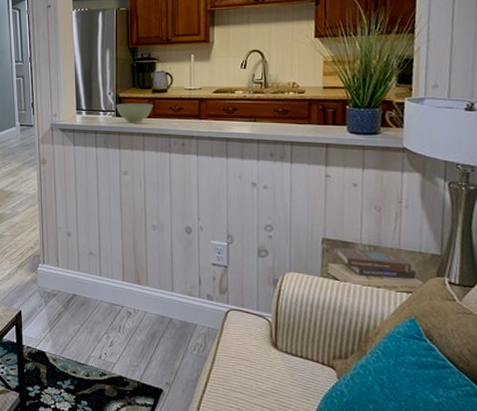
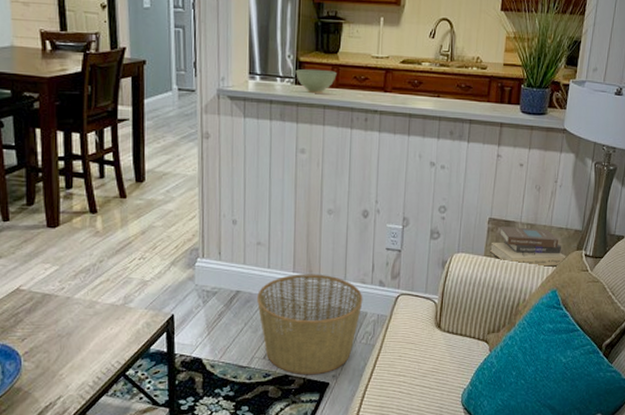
basket: none [91,283,192,380] -> present [257,274,363,375]
kettle: present [150,70,173,94] -> none [335,32,360,61]

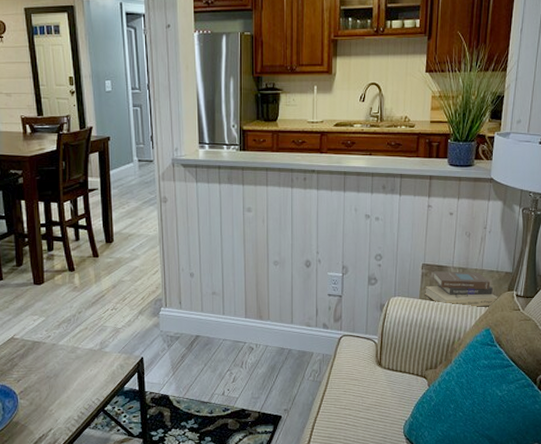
basket: present [257,274,363,375] -> none [215,319,309,409]
bowl: present [295,68,337,95] -> none [240,136,277,159]

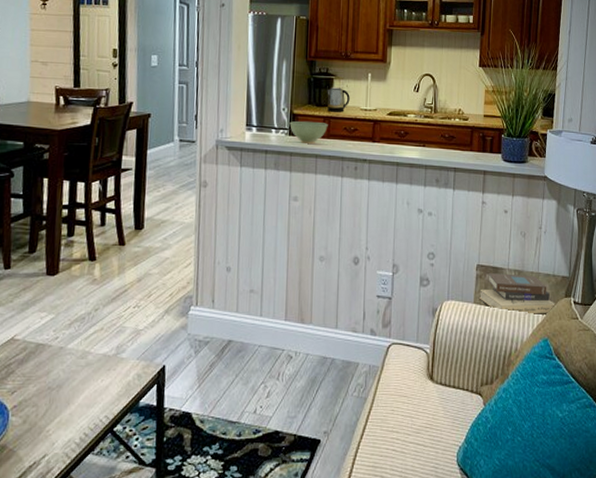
bowl: none [240,136,277,159] -> present [289,120,328,145]
kettle: none [274,102,297,127] -> present [327,87,350,113]

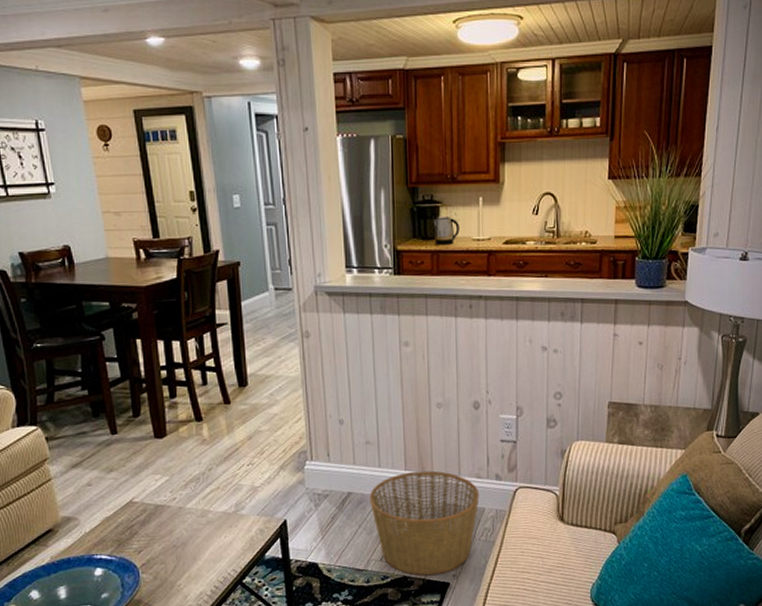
basket: none [249,322,355,431] -> present [370,470,480,576]
bowl: present [289,120,328,145] -> none [393,257,437,284]
books: present [478,273,557,314] -> none [611,409,697,451]

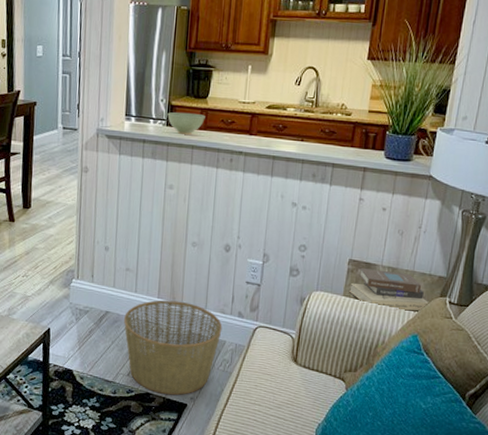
bowl: none [393,257,437,284] -> present [167,112,205,136]
kettle: present [433,216,460,246] -> none [205,79,229,106]
books: none [611,409,697,451] -> present [348,268,430,311]

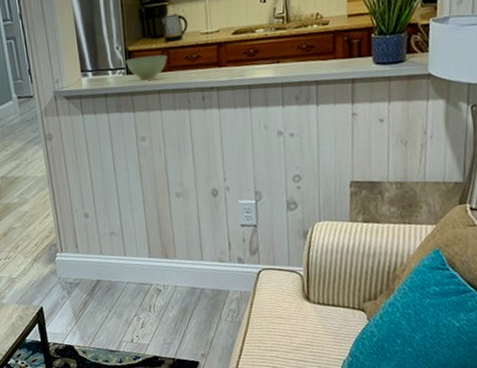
basket: present [124,300,222,396] -> none [117,256,223,356]
kettle: none [205,79,229,106] -> present [161,13,188,43]
books: present [348,268,430,311] -> none [355,185,449,227]

